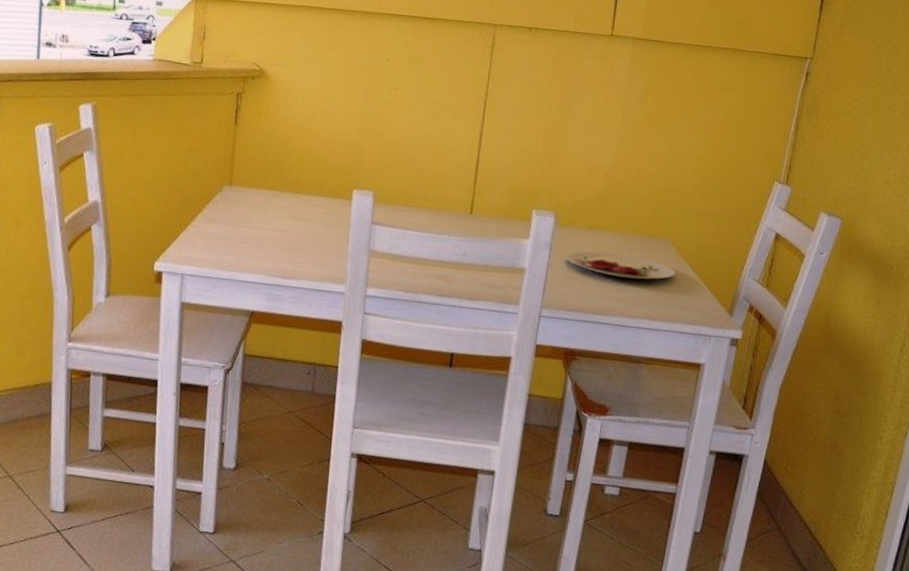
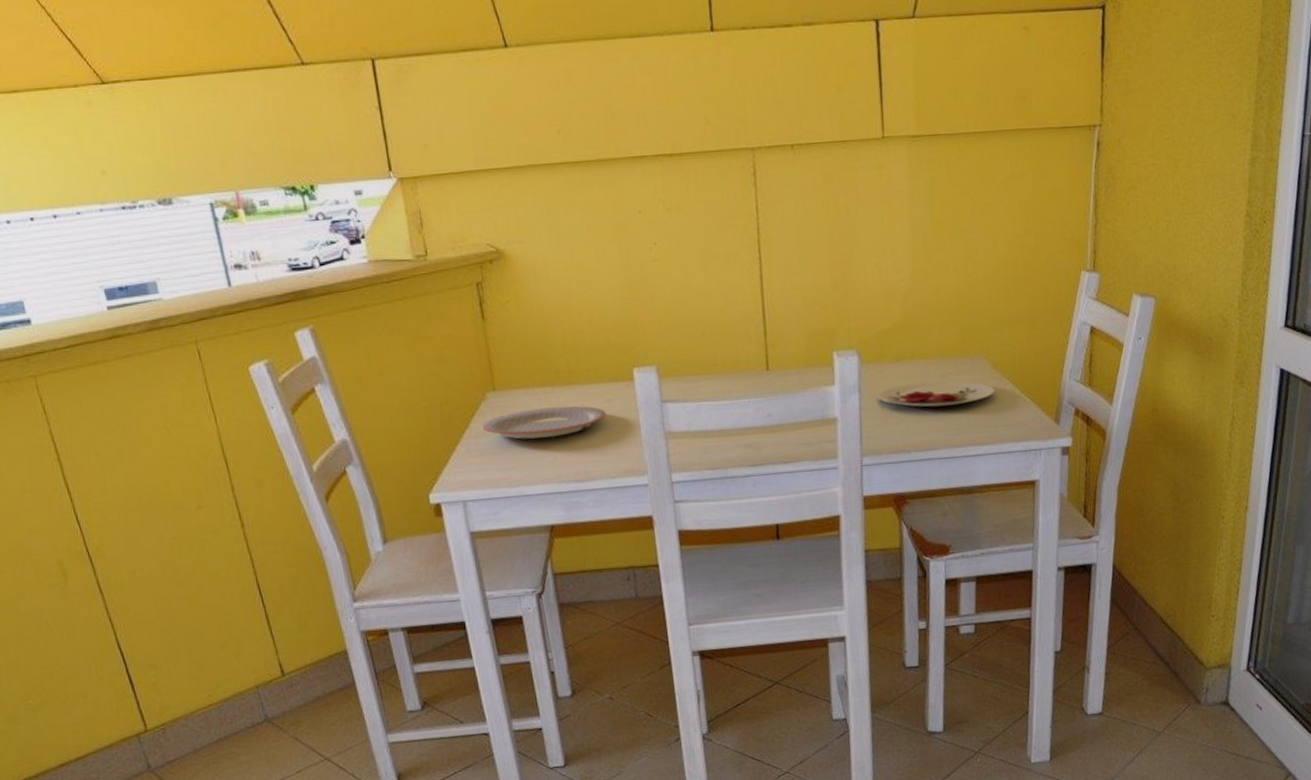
plate: none [213,206,322,235] -> present [482,406,607,439]

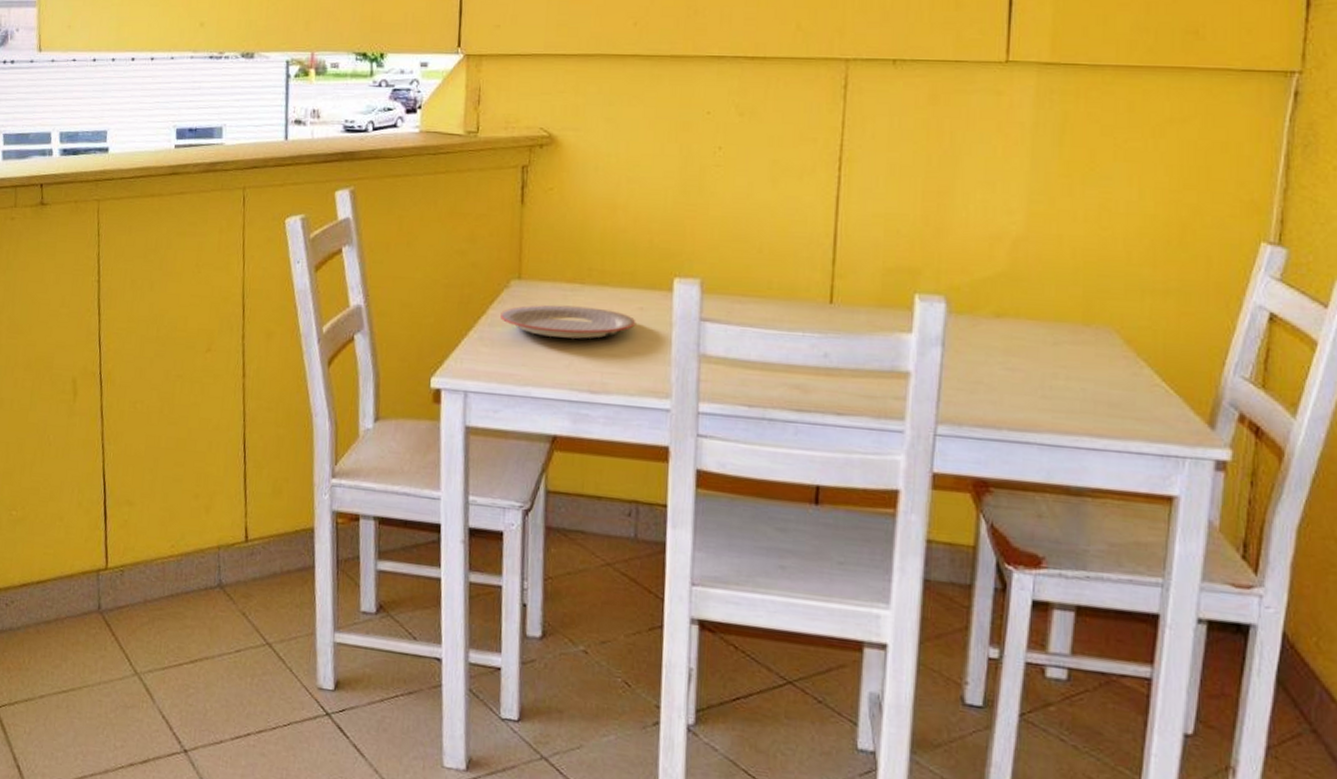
plate: present [878,381,995,407] -> none [966,346,1126,382]

